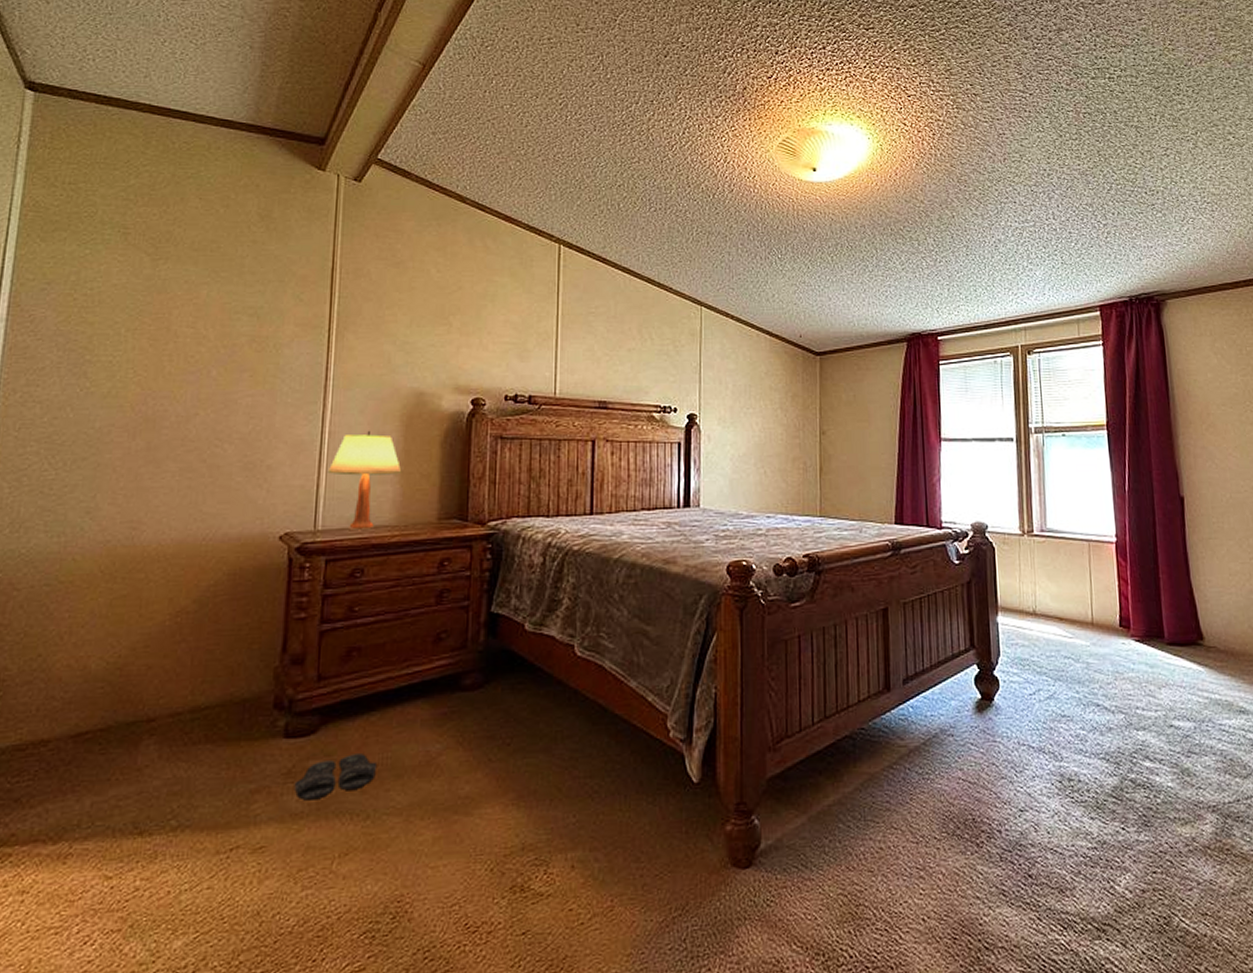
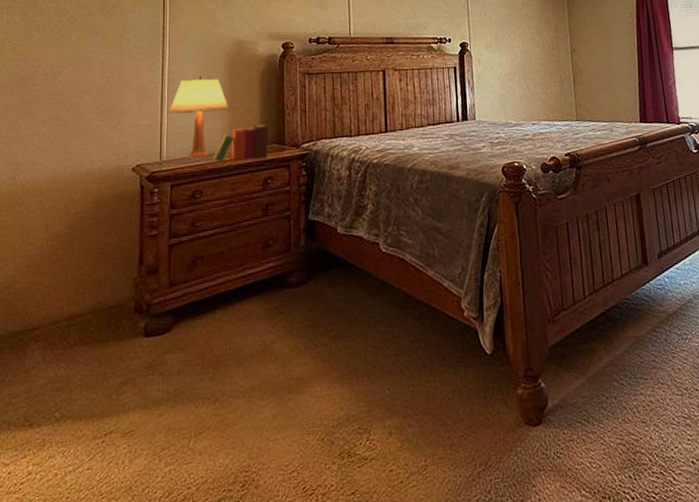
slippers: present [294,754,378,801] -> none [155,346,223,389]
books: none [380,494,449,537] -> present [214,124,269,163]

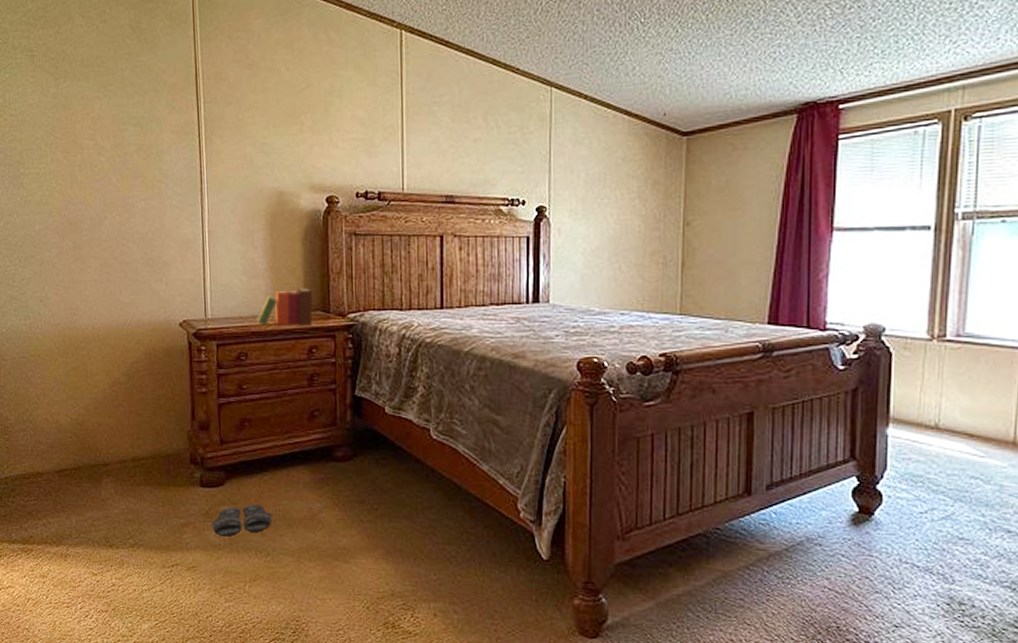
slippers: none [155,346,223,389] -> present [211,504,272,537]
table lamp: present [168,75,229,158] -> none [210,229,271,319]

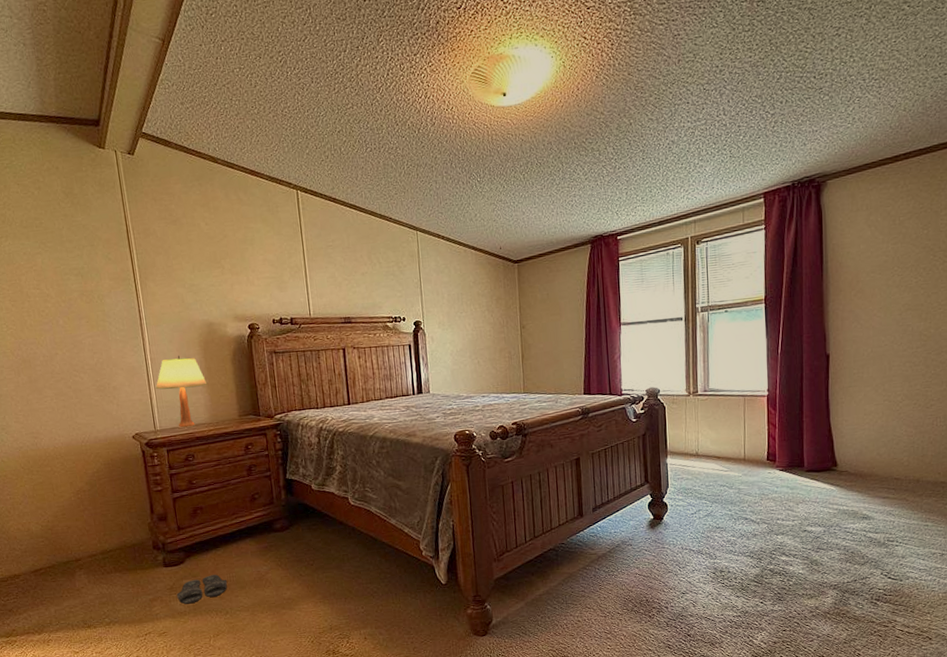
table lamp: none [210,229,271,319] -> present [155,355,208,428]
books: present [257,288,313,326] -> none [200,398,247,431]

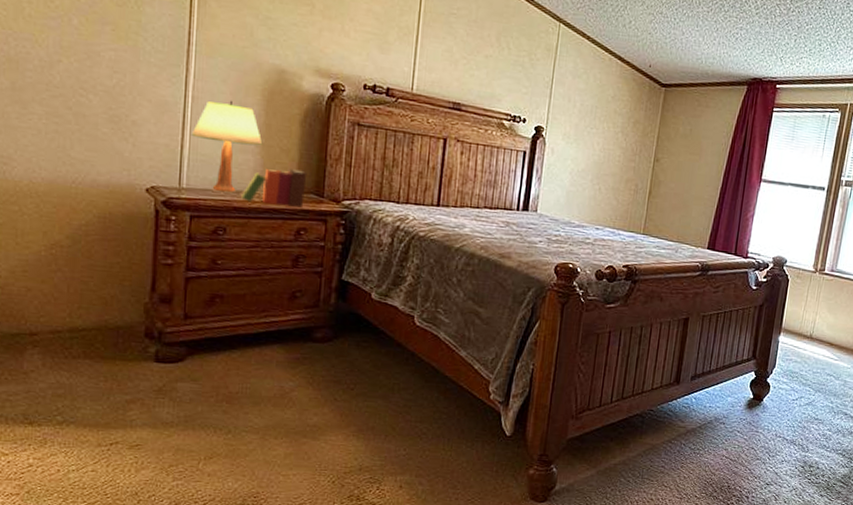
slippers: present [176,574,228,604] -> none [164,382,238,414]
books: none [200,398,247,431] -> present [241,168,307,208]

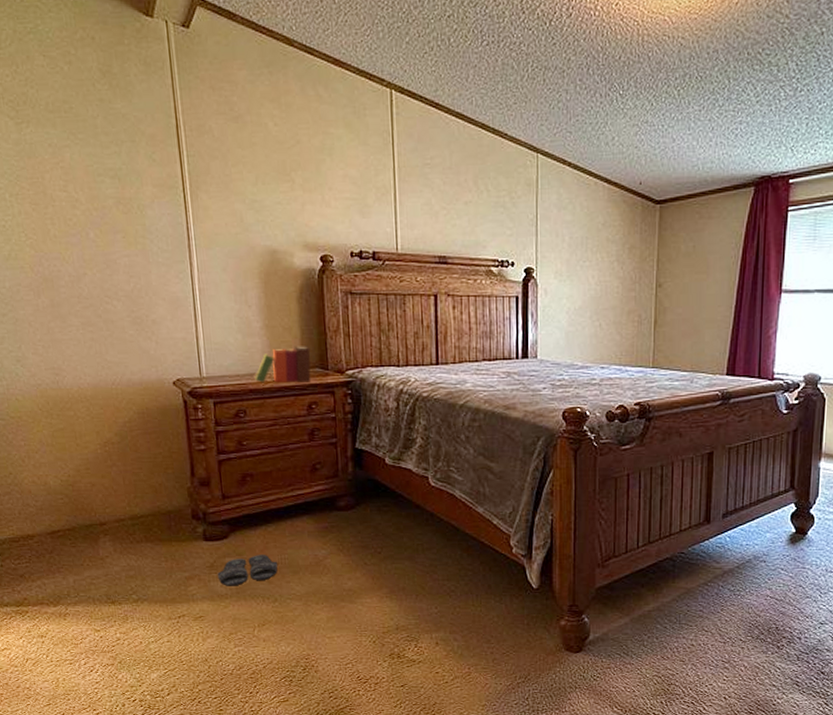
slippers: none [164,382,238,414] -> present [217,555,278,586]
table lamp: present [191,100,263,193] -> none [203,287,267,377]

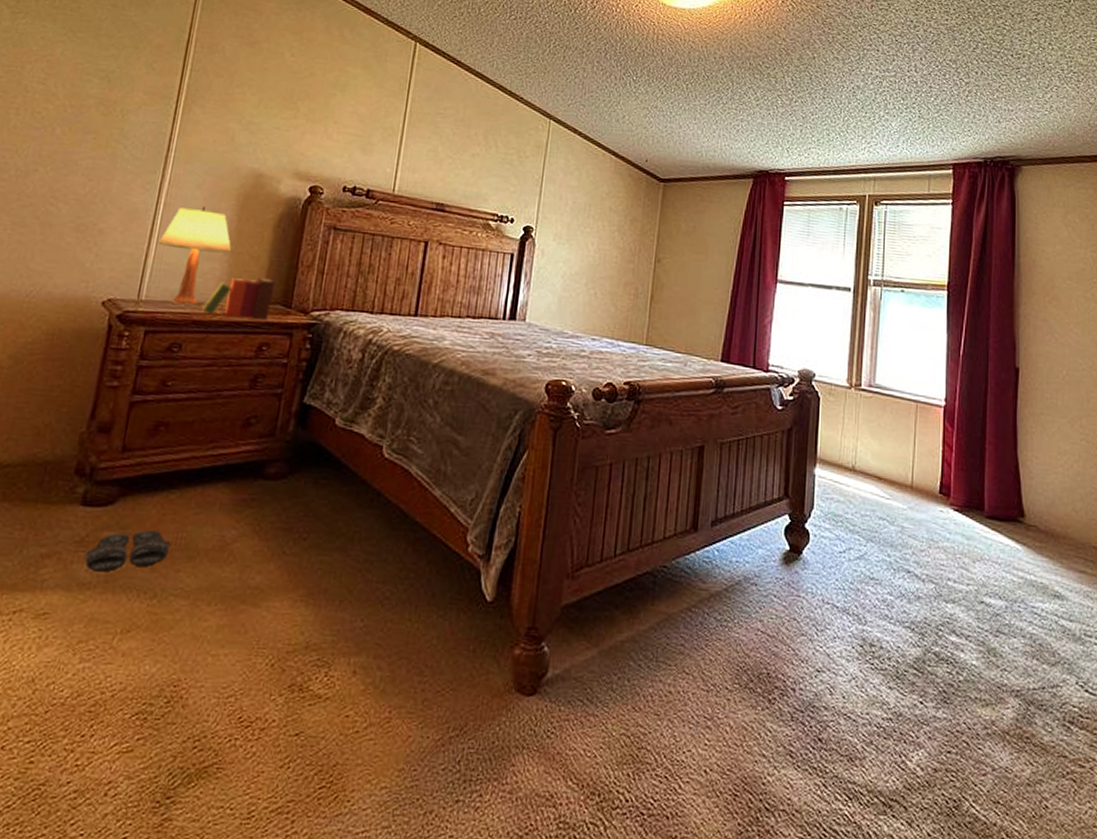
table lamp: none [203,287,267,377] -> present [157,205,232,305]

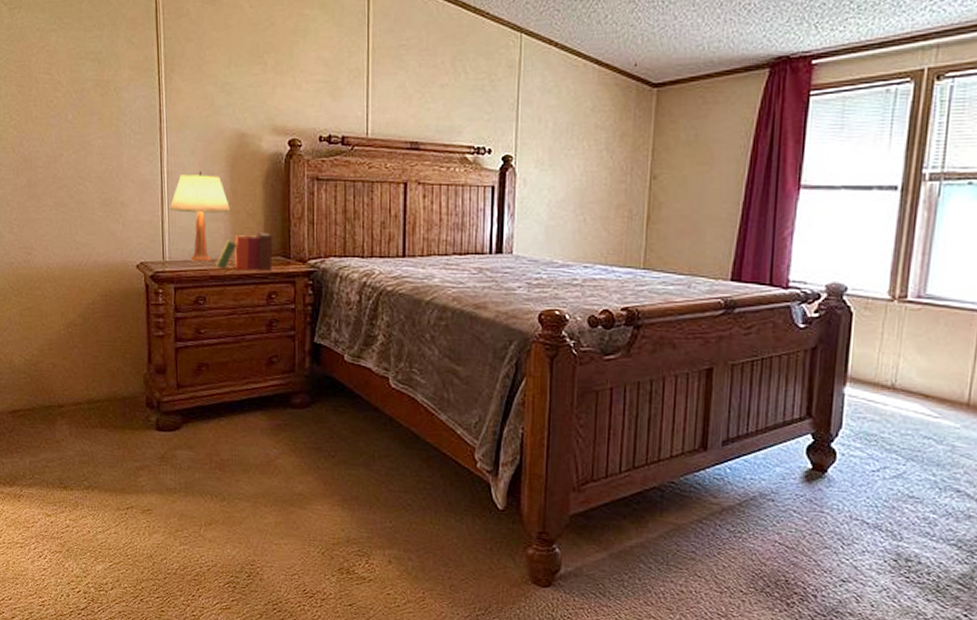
slippers: present [84,530,172,572] -> none [167,449,229,481]

